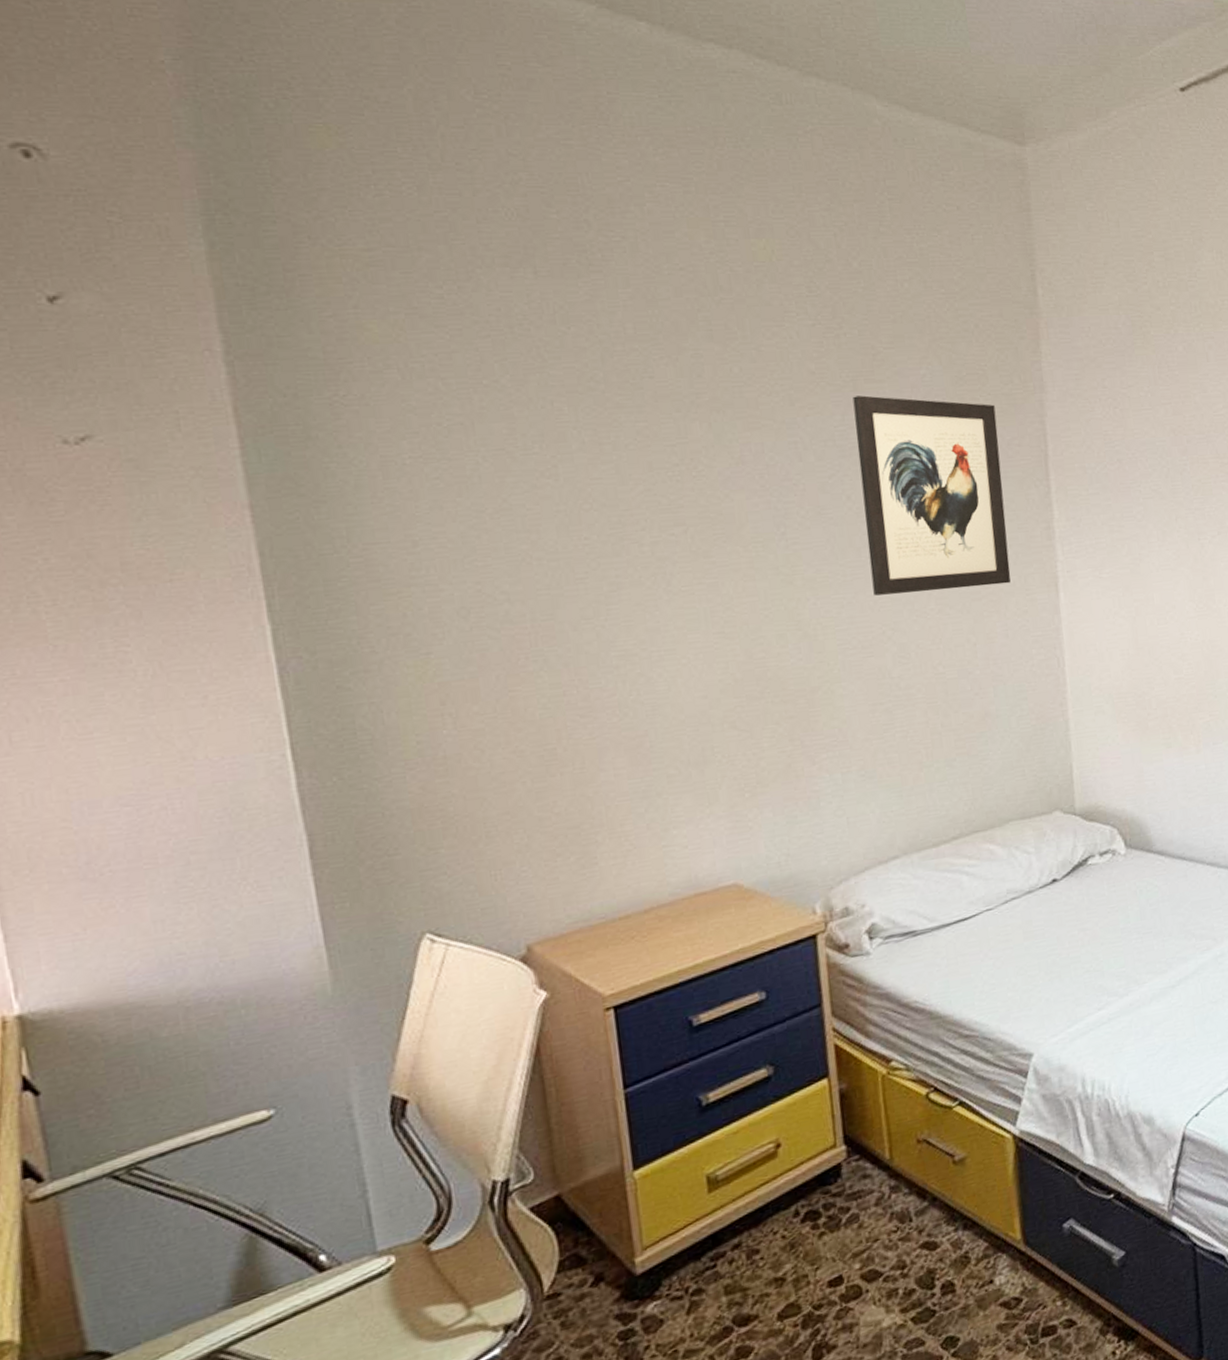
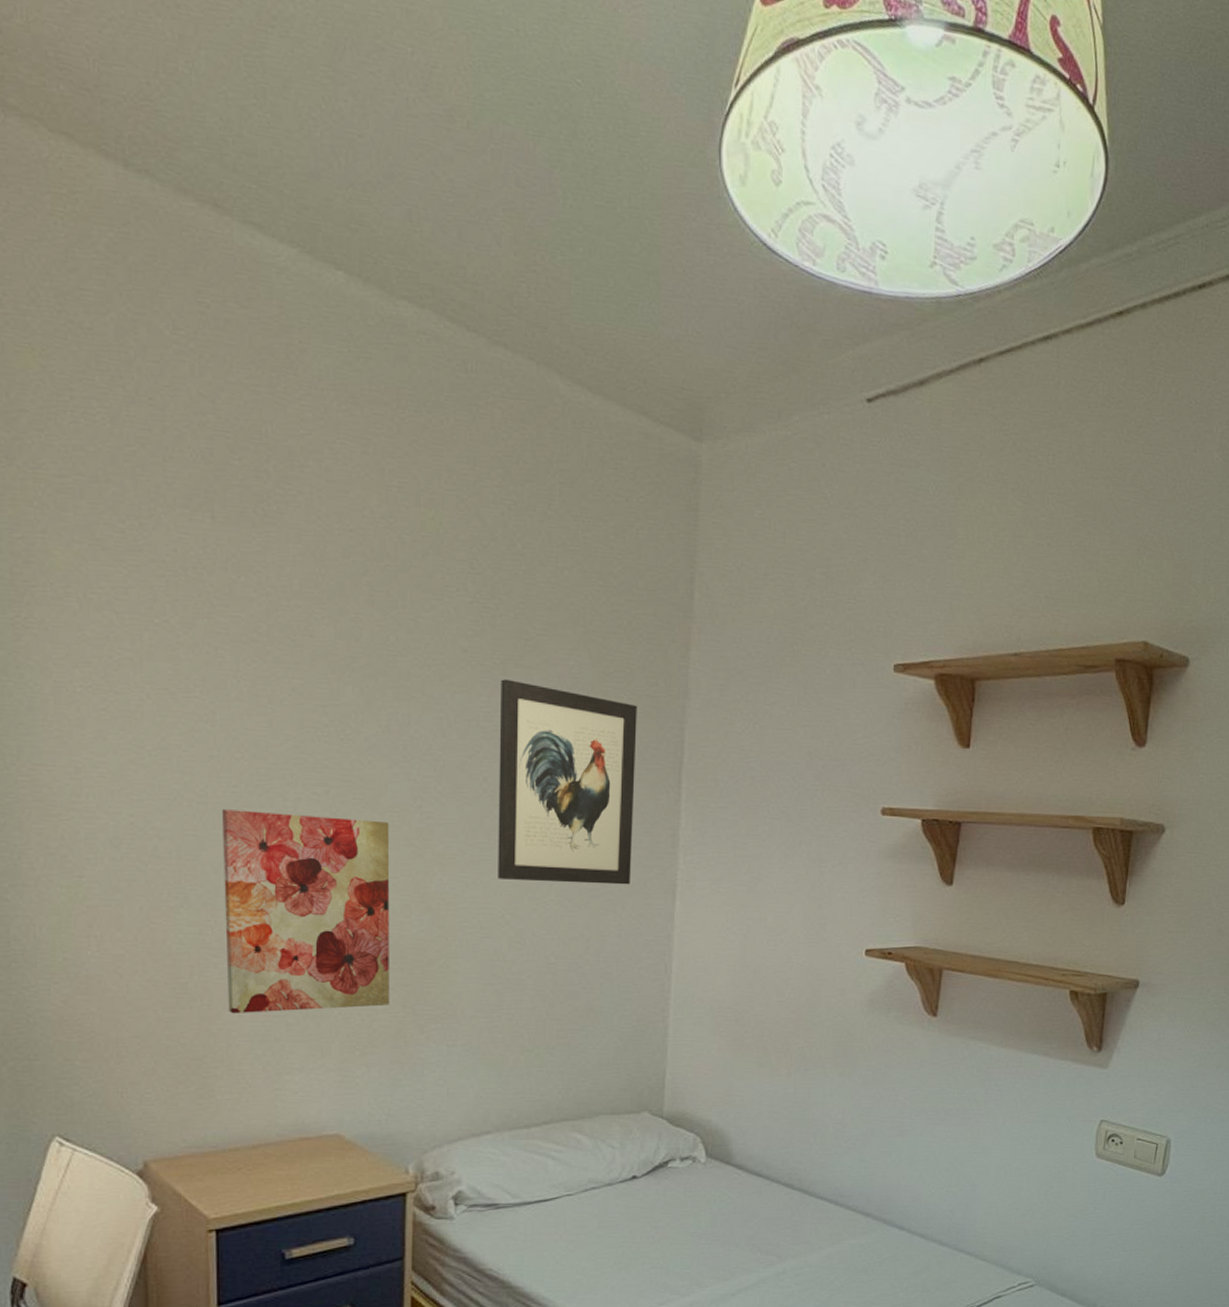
wall art: none [575,553,776,774] -> present [222,809,390,1014]

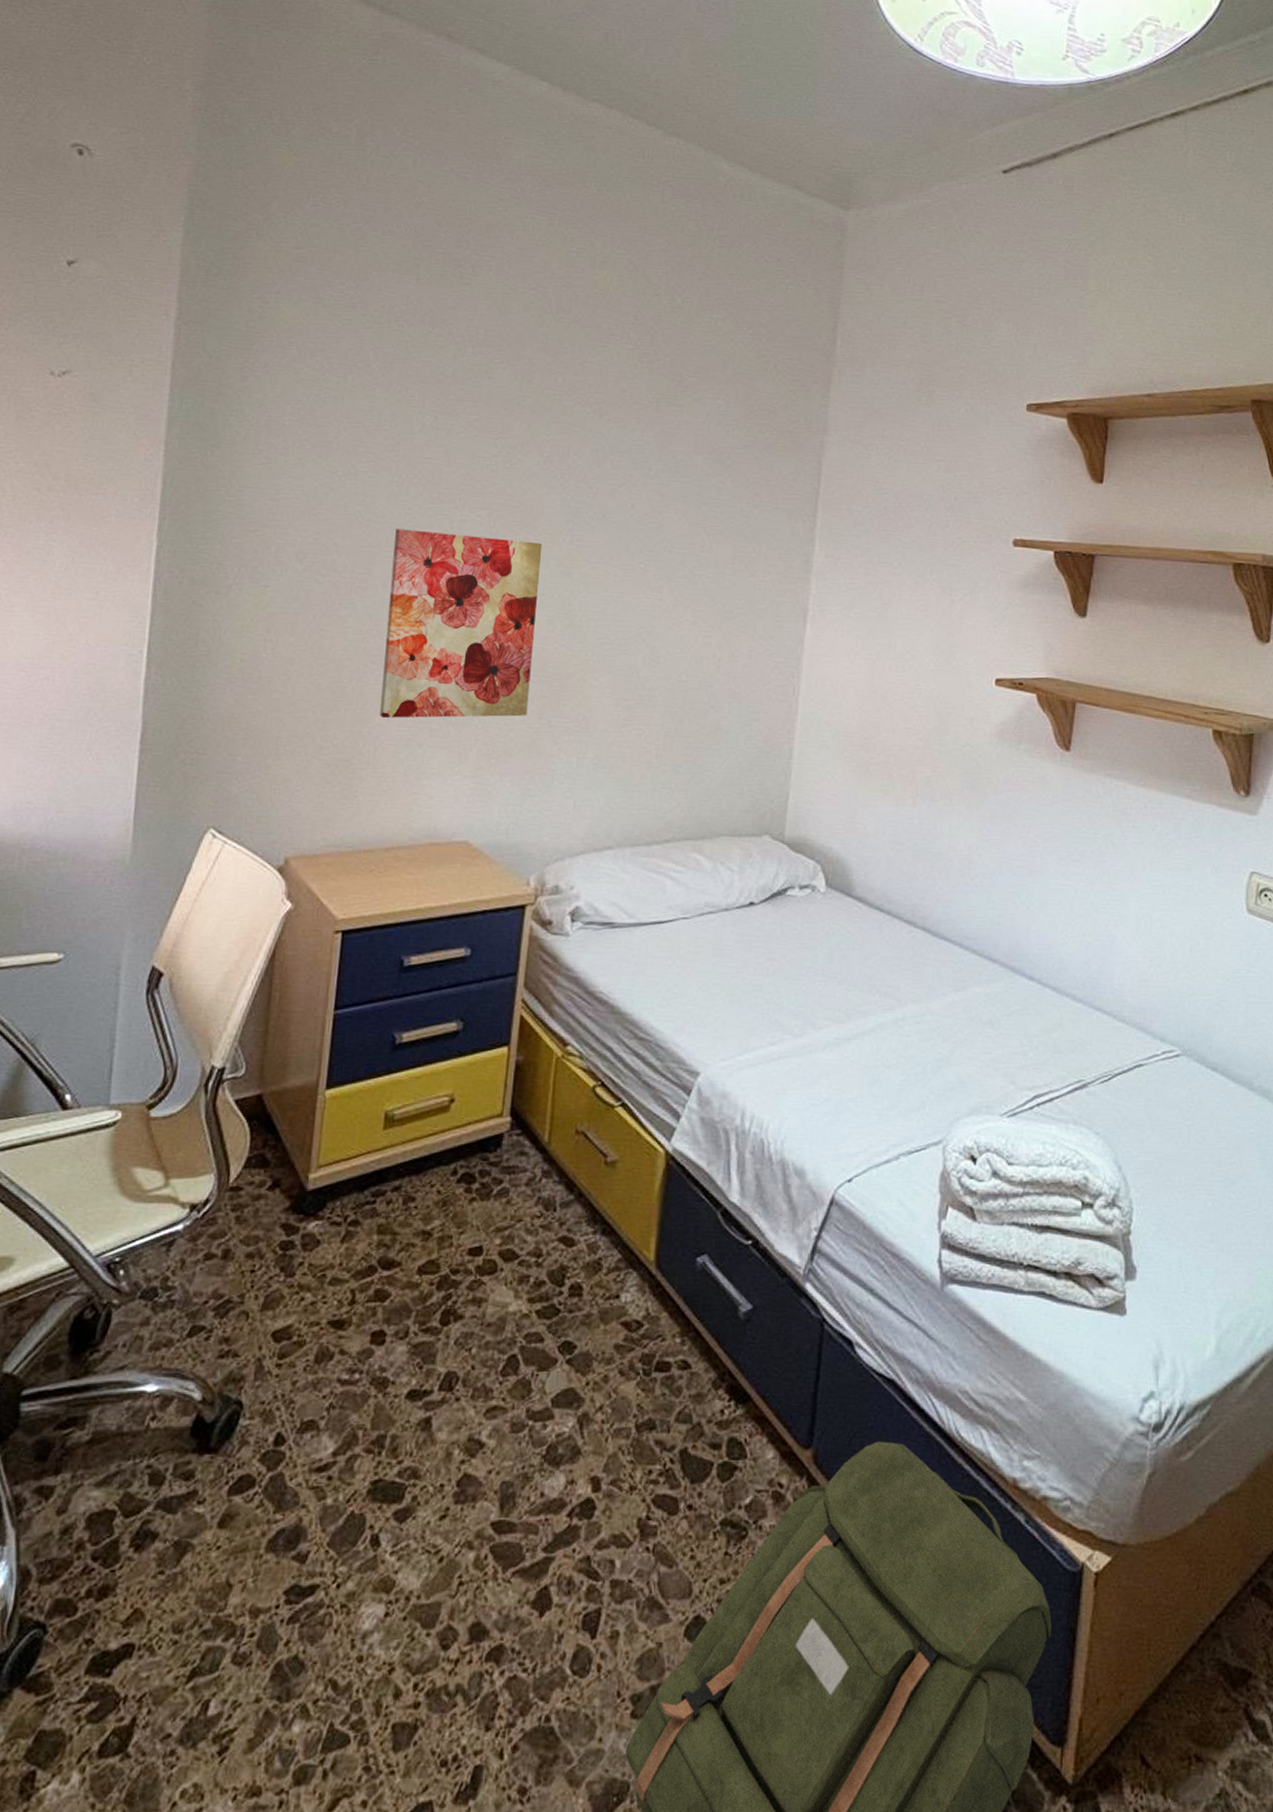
wall art: present [498,679,637,885] -> none [638,416,778,608]

